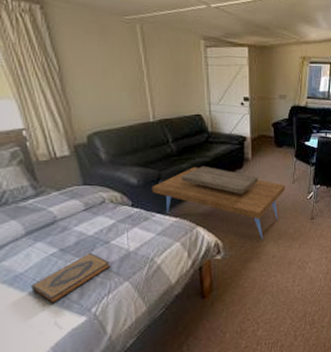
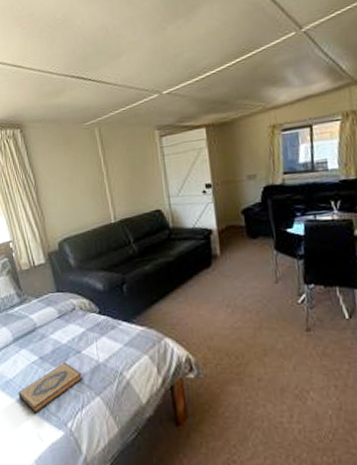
coffee table: present [151,166,285,240] -> none [116,266,266,356]

